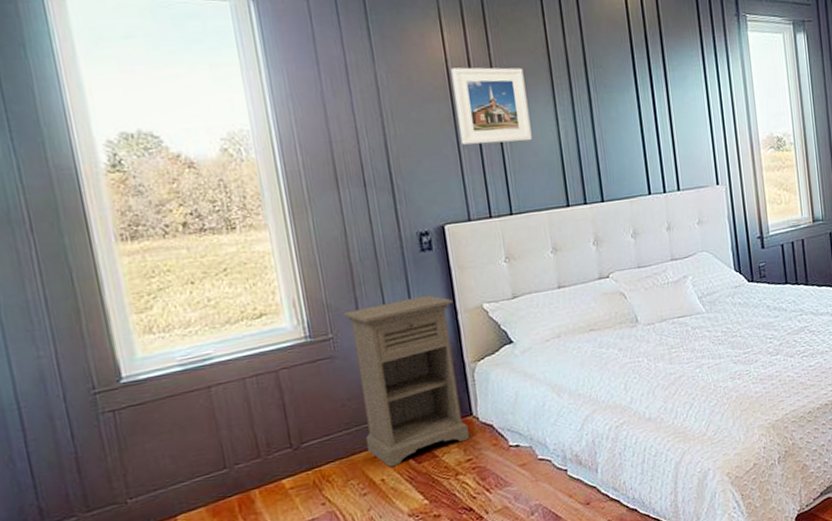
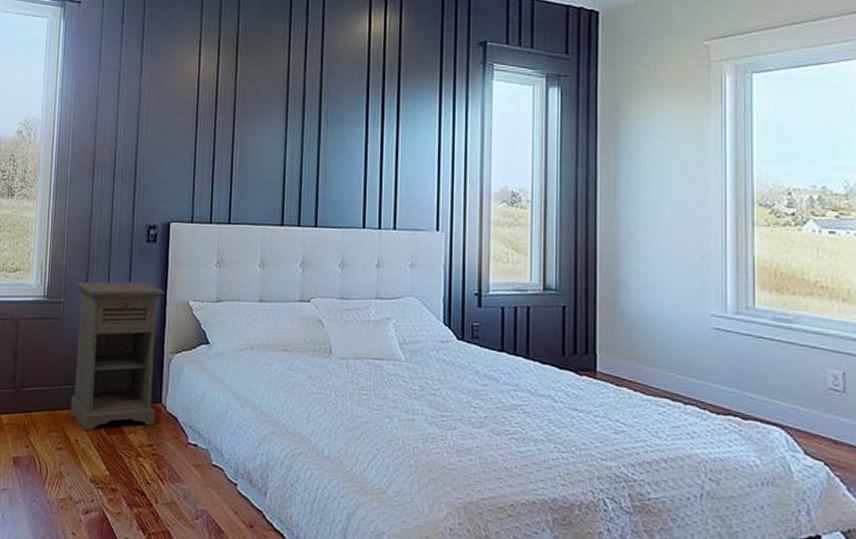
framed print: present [451,67,532,145] -> none [198,87,263,159]

